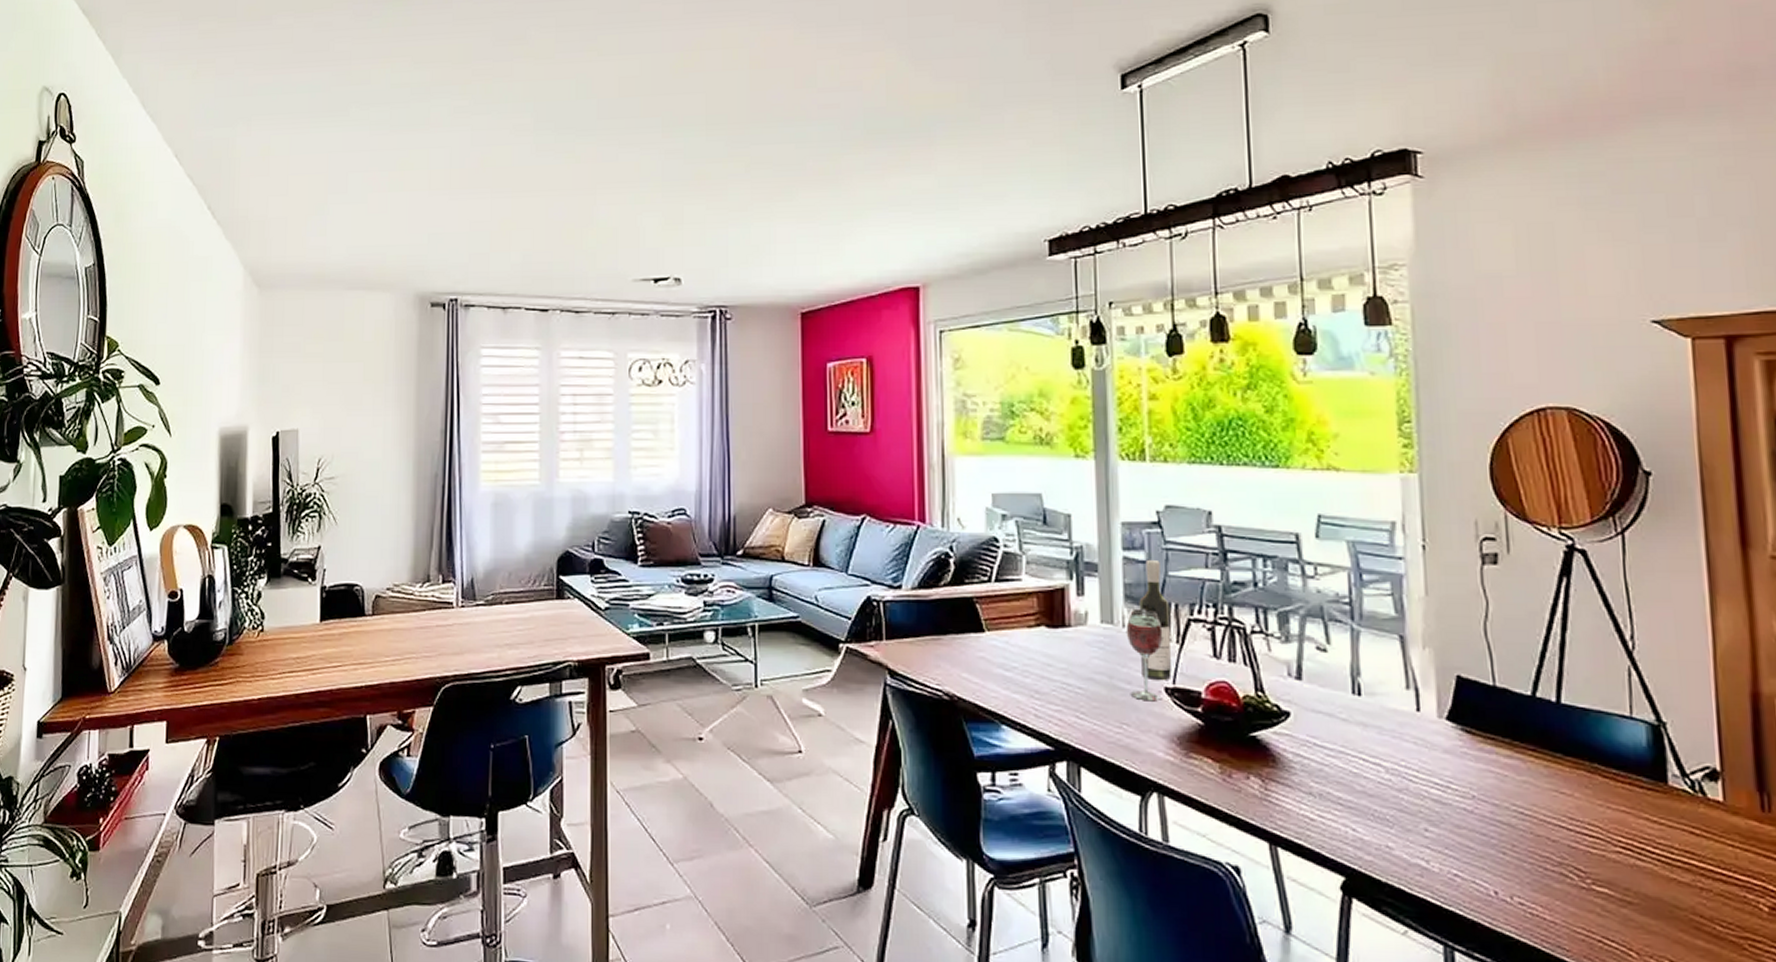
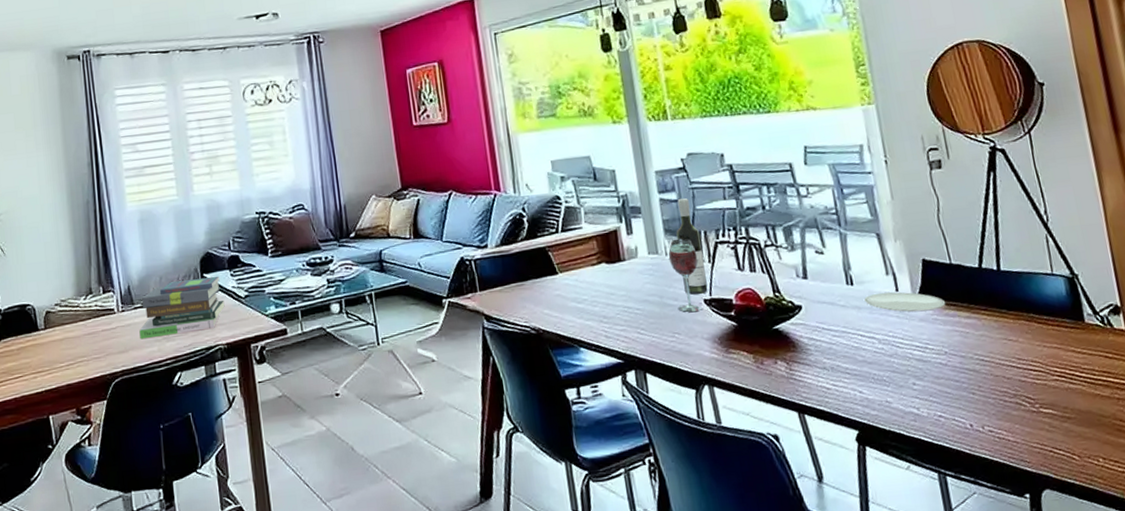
books: none [479,580,580,643] -> present [139,275,225,340]
plate: none [1373,711,1482,742] -> present [864,292,946,313]

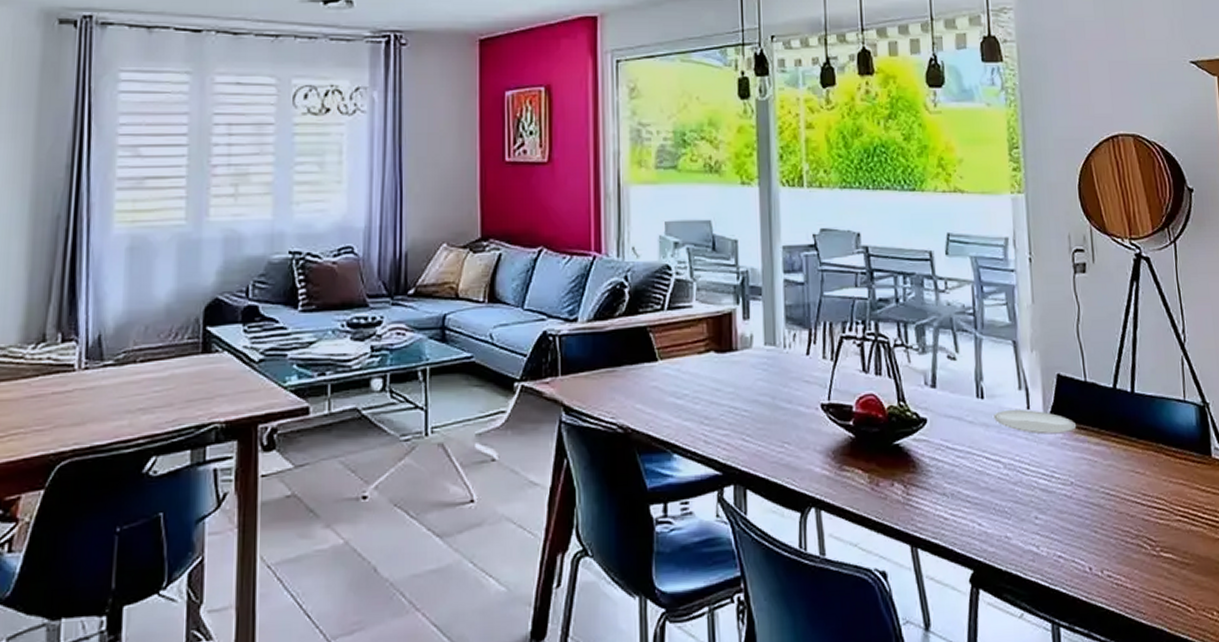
books: present [139,275,225,340] -> none [105,330,230,409]
wineglass: present [668,238,703,313] -> none [786,329,820,419]
bottle: present [676,198,708,295] -> none [798,280,827,398]

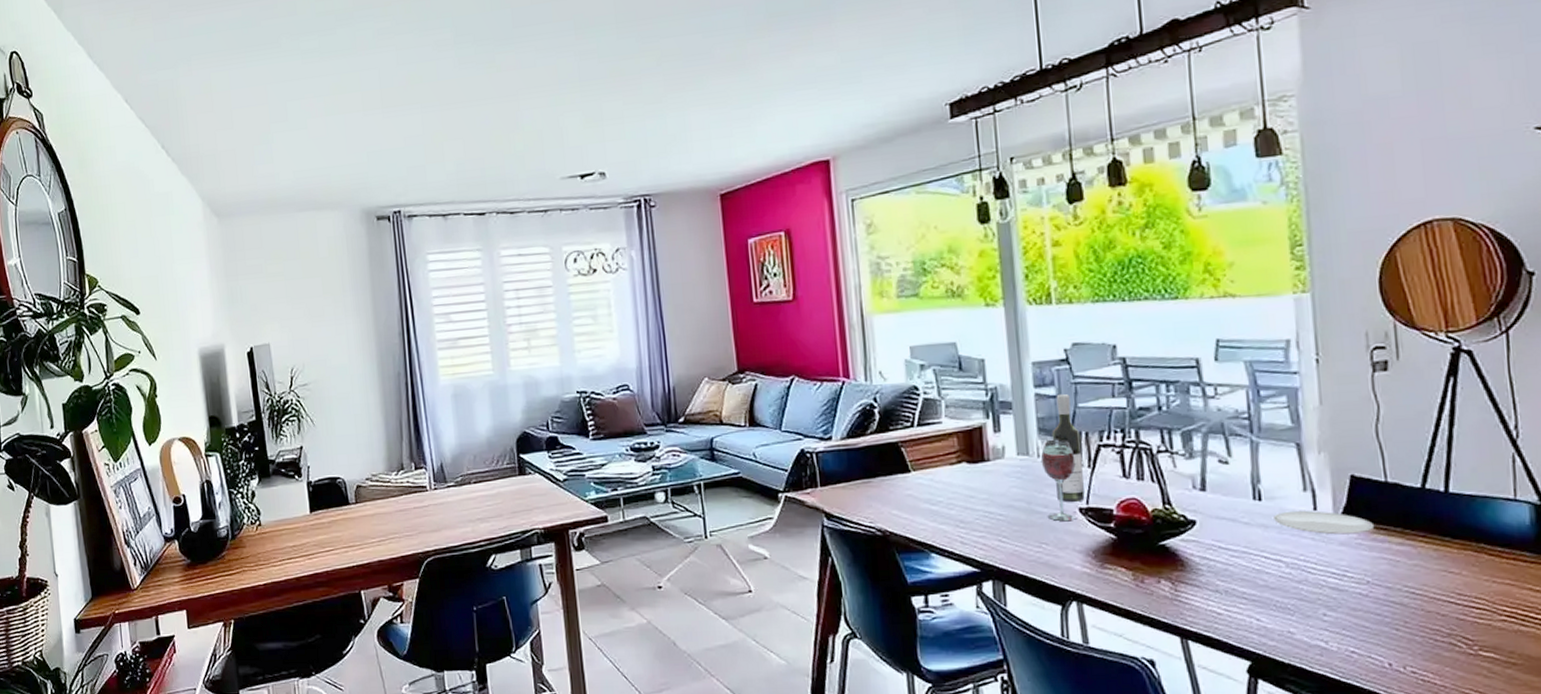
wineglass: none [786,329,820,419] -> present [1040,439,1077,522]
bottle: none [798,280,827,398] -> present [1052,393,1085,503]

